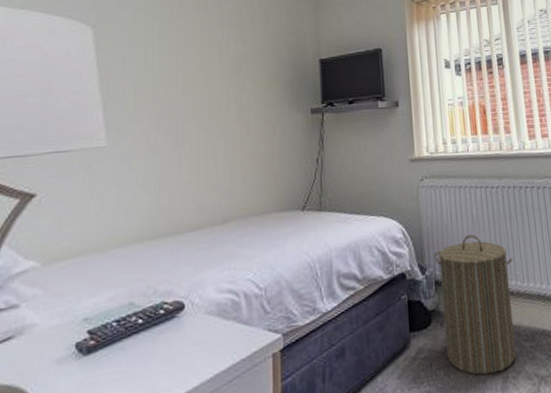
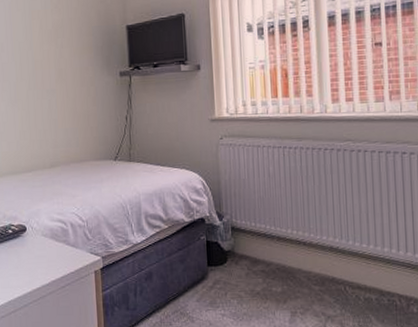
laundry hamper: present [434,234,516,376] -> none [231,189,307,308]

